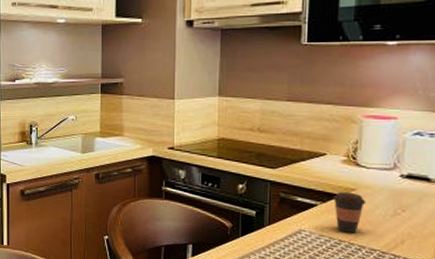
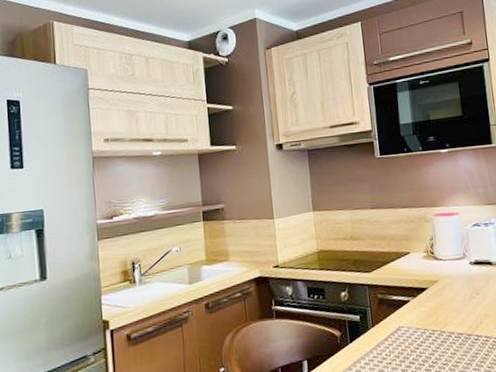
coffee cup: present [332,191,366,233] -> none [421,284,448,323]

